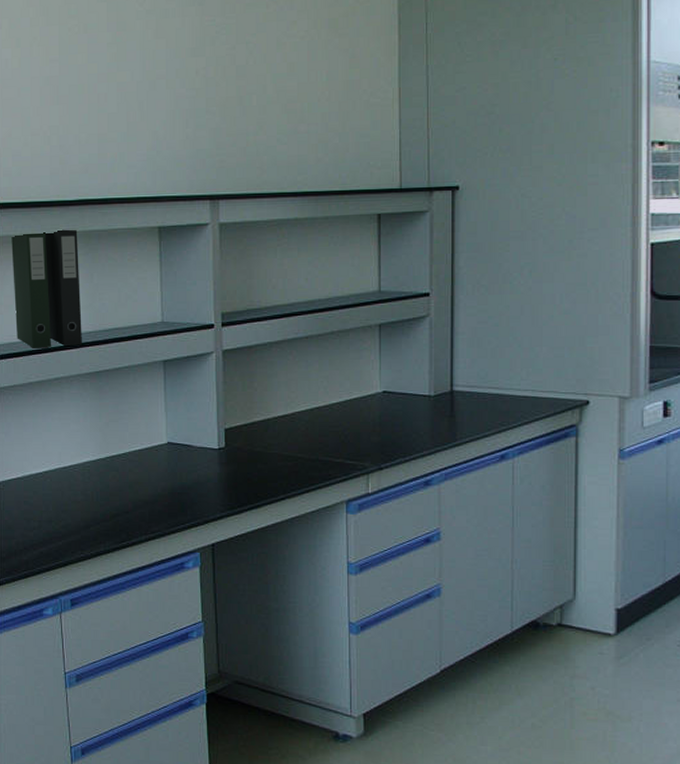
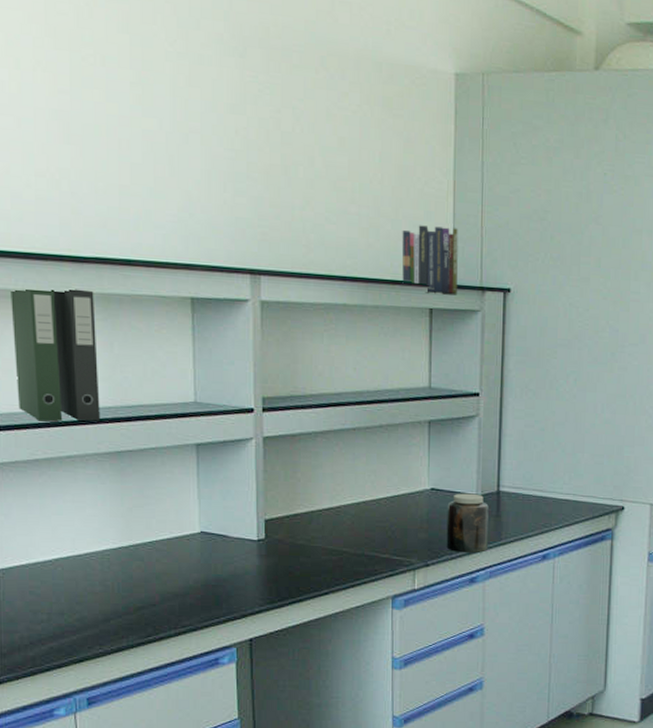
books: none [349,133,405,200] -> present [401,225,458,296]
jar: none [399,394,443,456] -> present [446,493,490,554]

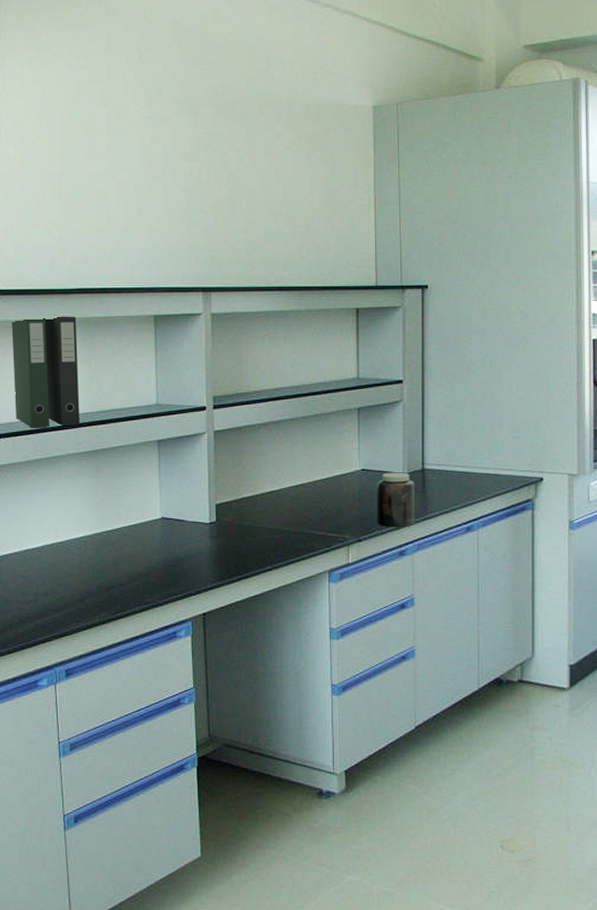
books: present [401,225,458,296] -> none [330,237,380,295]

